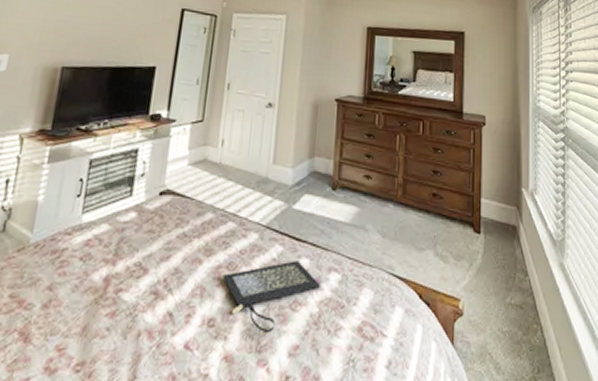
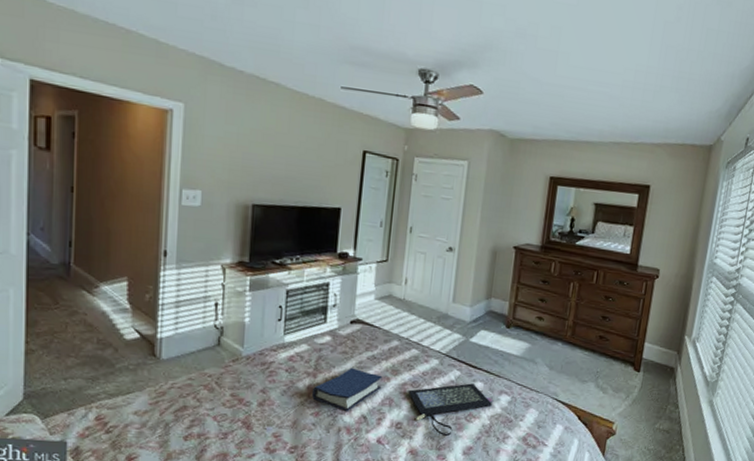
hardback book: none [108,250,194,309] -> present [311,367,383,412]

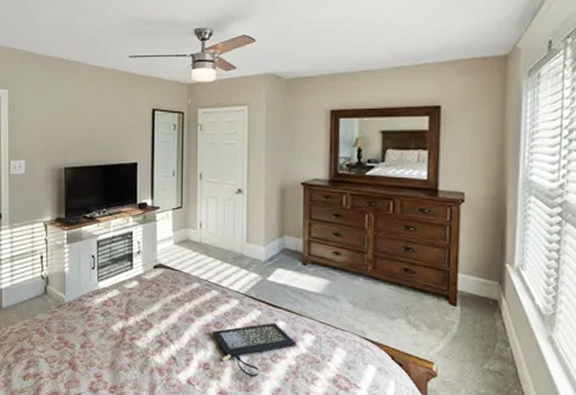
hardback book: present [311,367,383,412] -> none [125,310,187,354]

